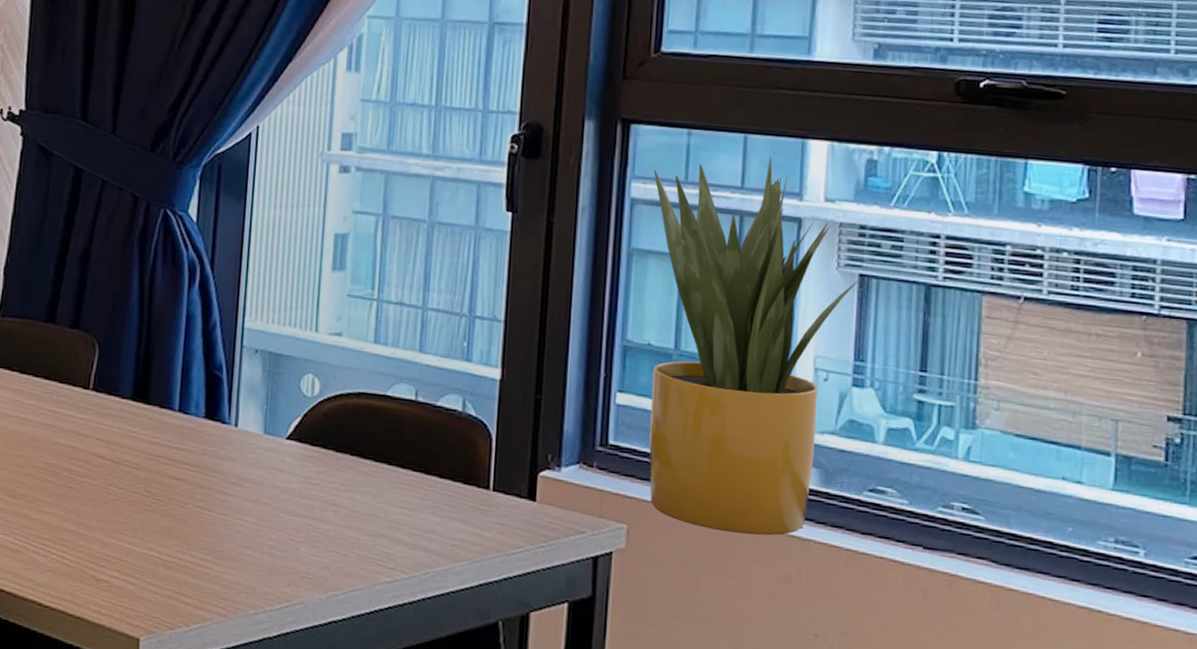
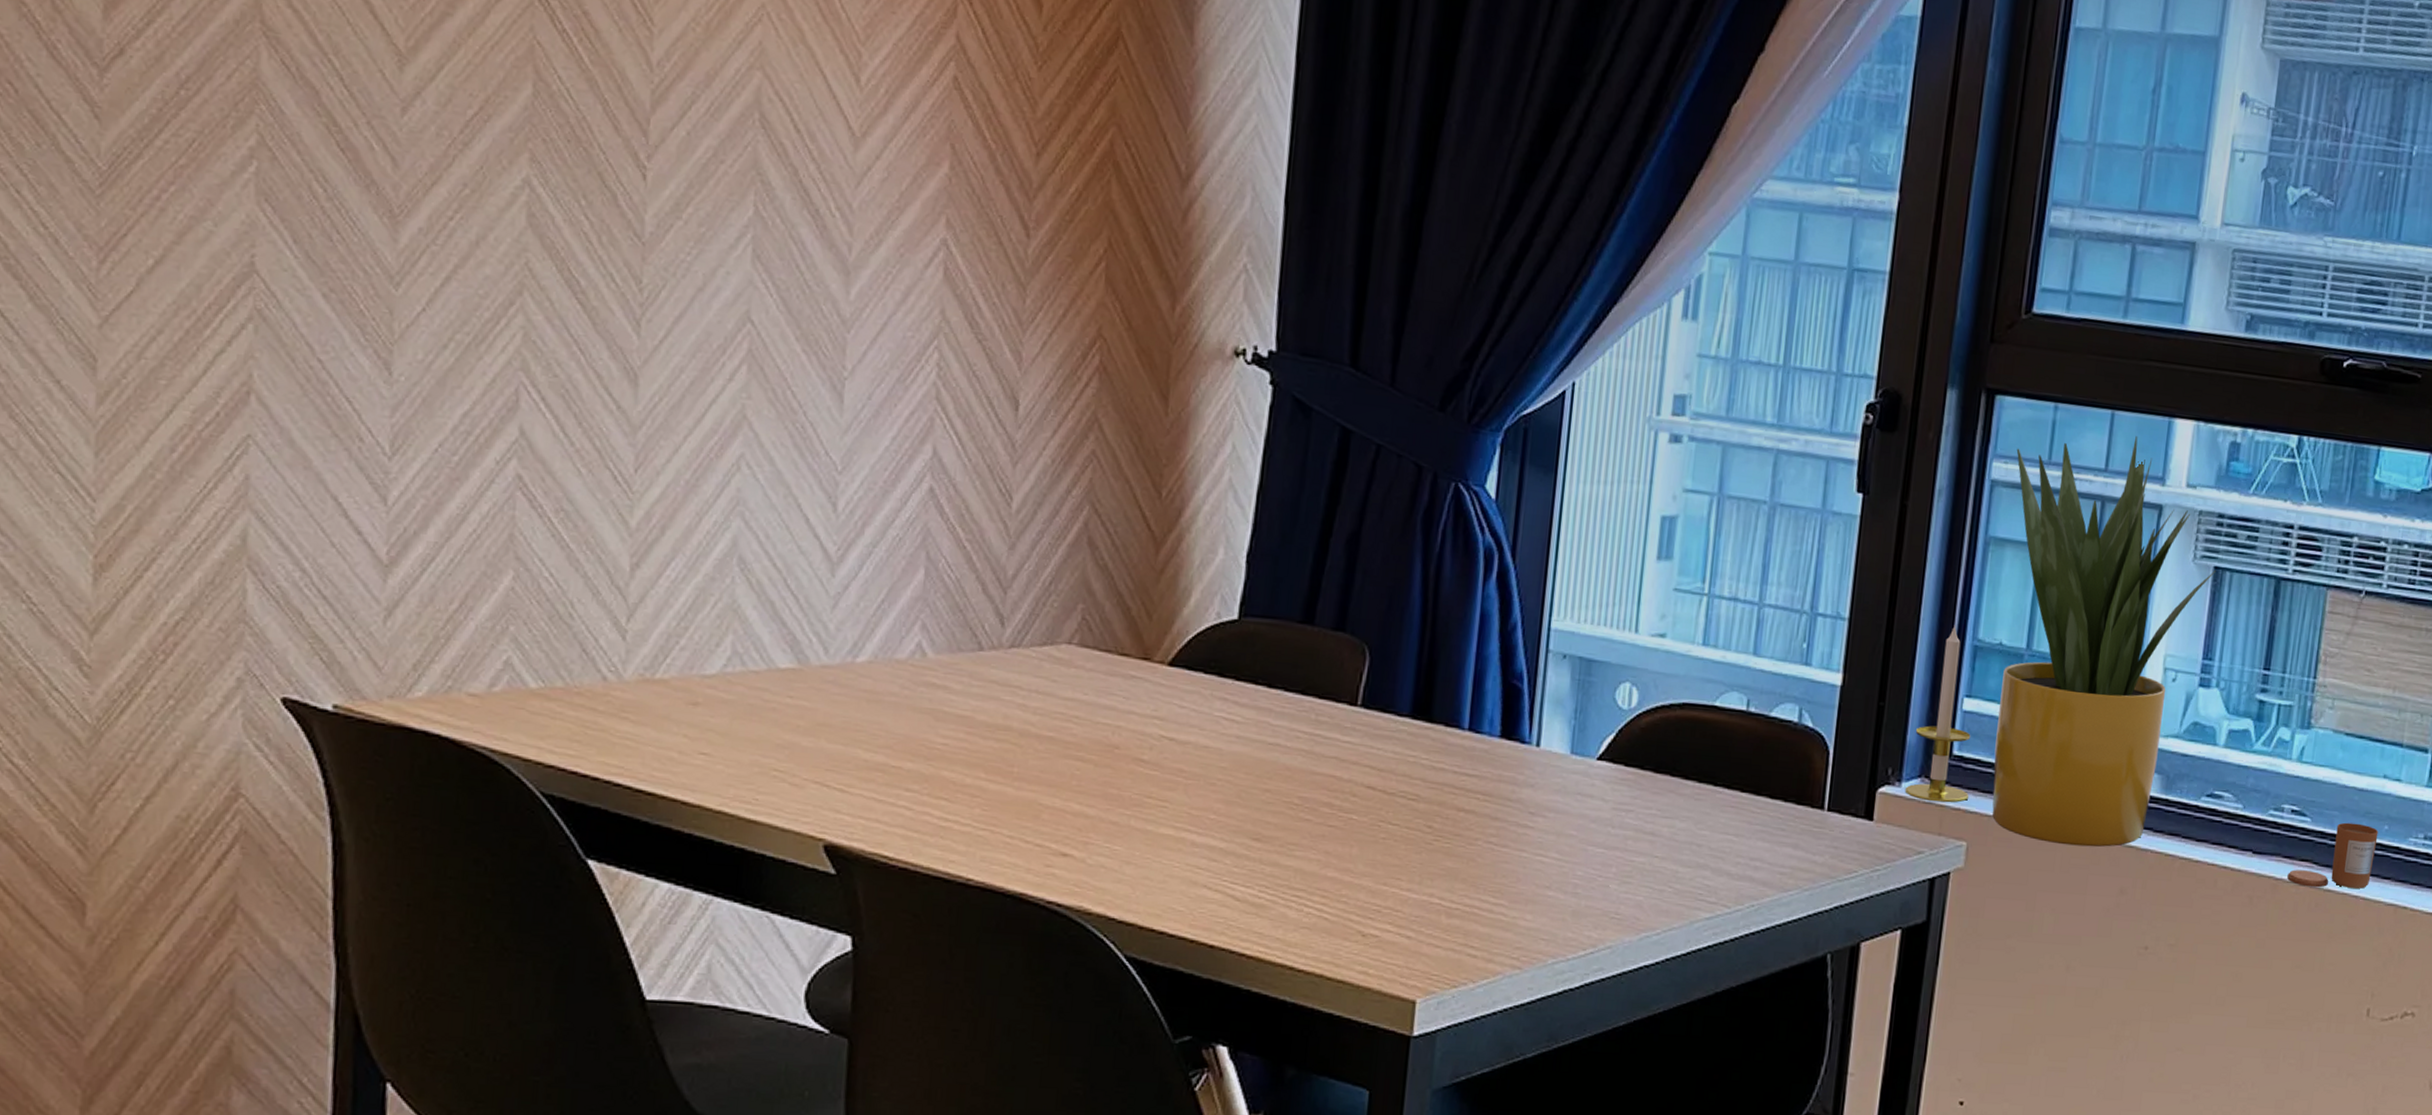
candle: none [564,327,627,489] -> present [1904,625,1971,803]
candle: none [963,522,1062,590] -> present [2287,822,2379,889]

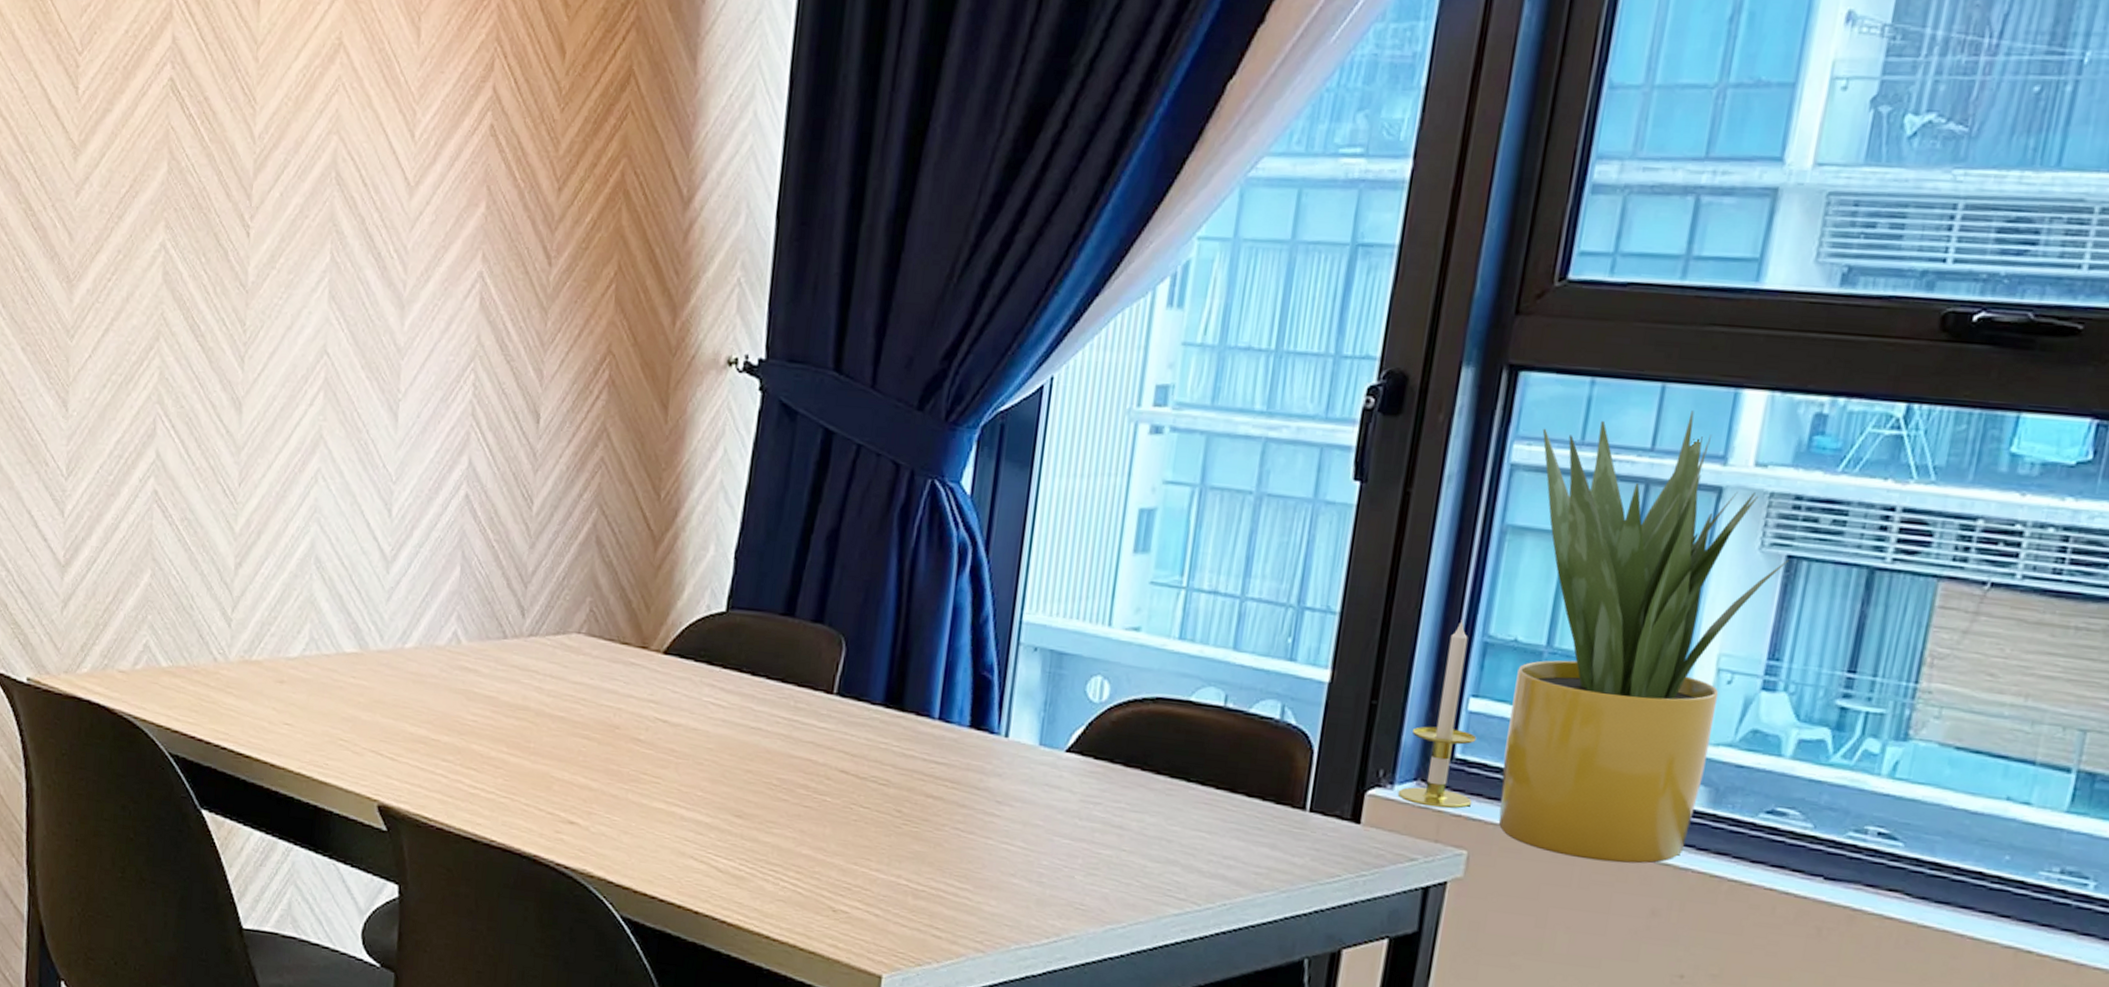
candle: present [2287,822,2379,889] -> none [1868,849,1997,927]

